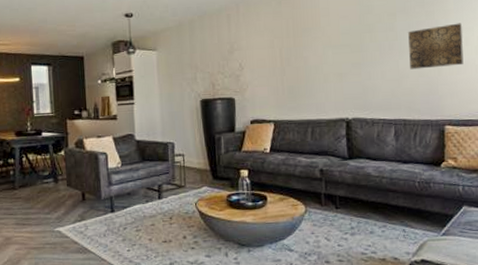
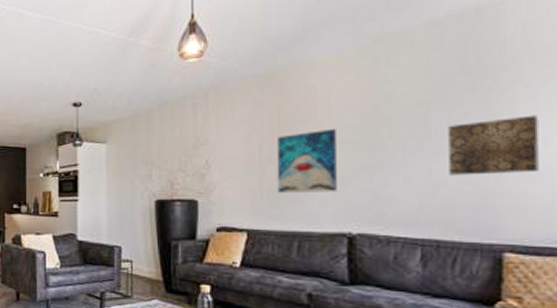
wall art: none [292,34,337,89] -> present [276,128,337,193]

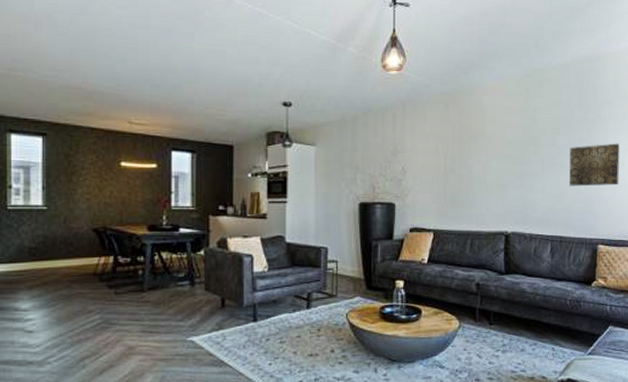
wall art: present [276,128,337,193] -> none [457,144,499,198]

